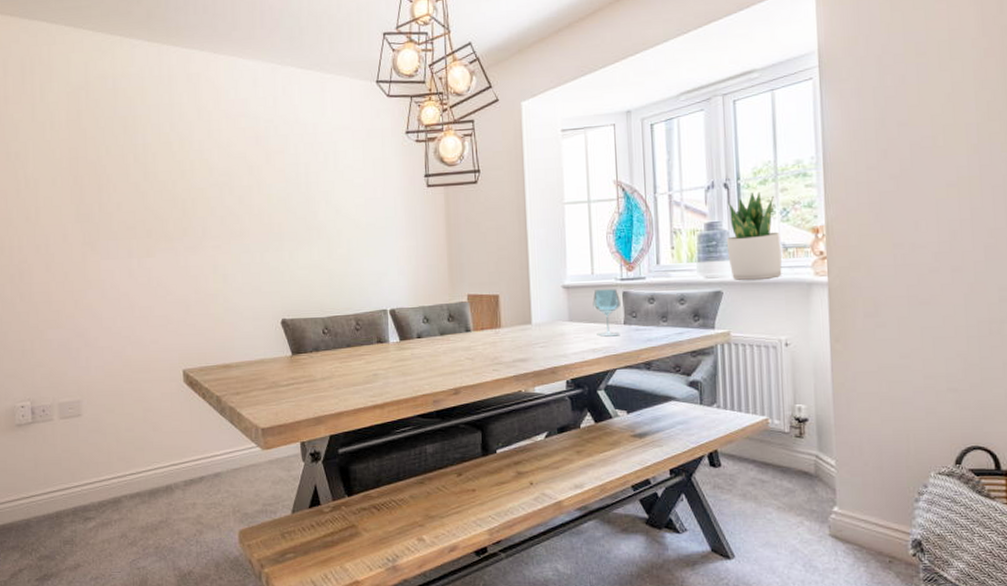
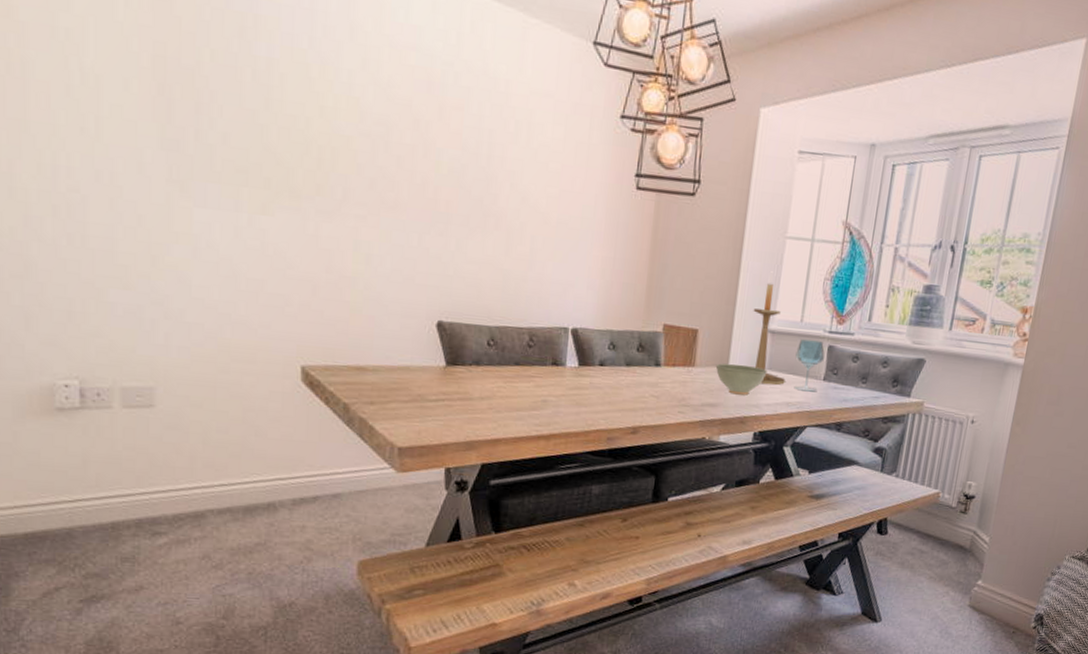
bowl: none [520,320,569,348] -> present [715,363,768,396]
candlestick: none [545,234,587,336] -> present [753,271,786,386]
planter: present [726,192,782,281] -> none [938,260,995,354]

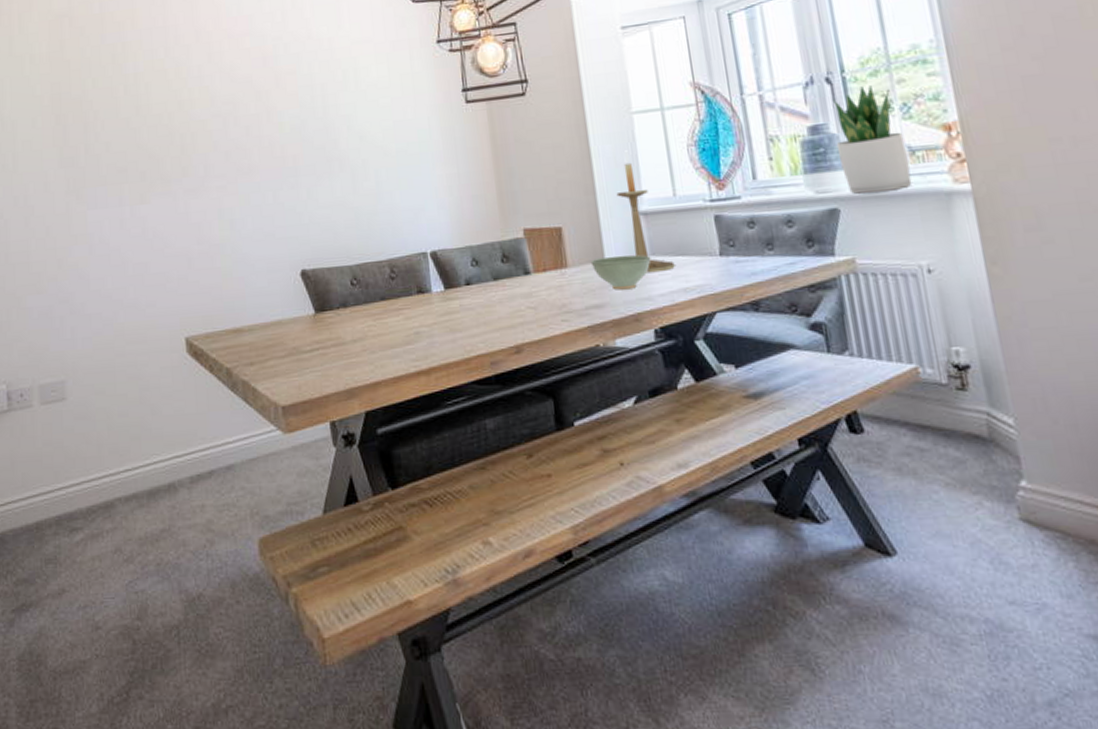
wine glass: present [794,339,825,392] -> none [677,213,717,273]
planter: none [938,260,995,354] -> present [833,86,912,194]

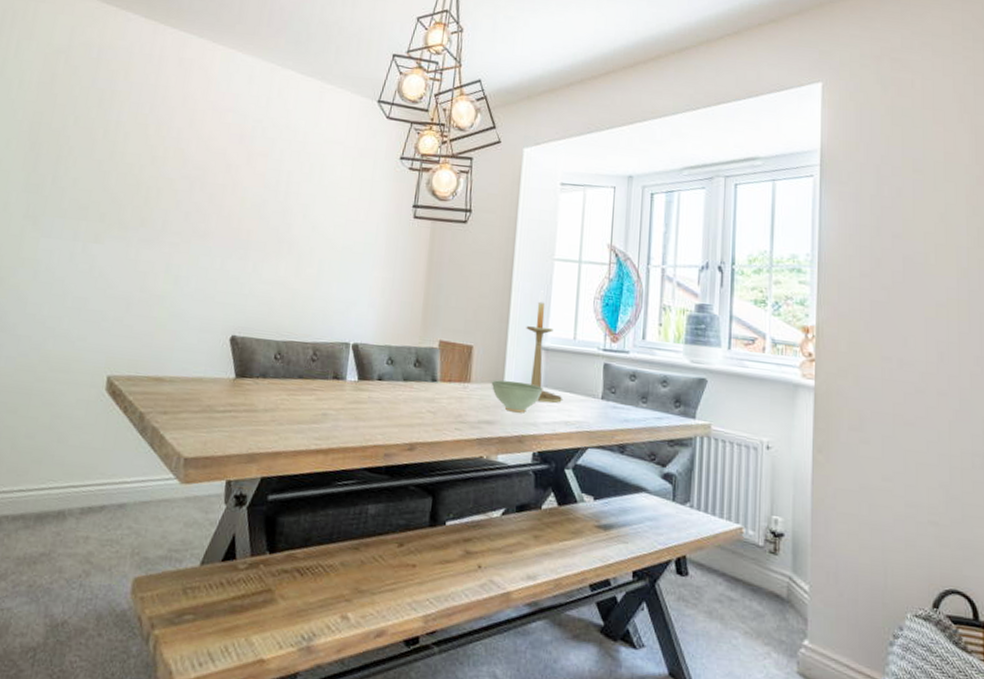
planter: present [833,86,912,194] -> none [715,280,770,374]

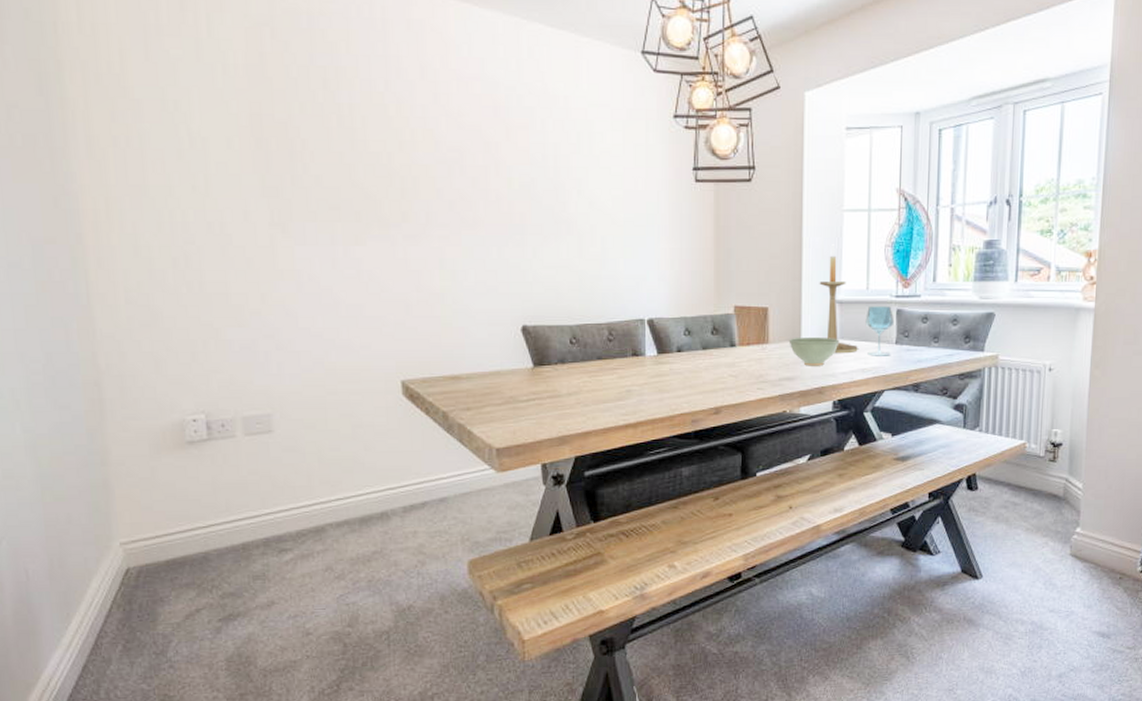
wine glass: none [571,357,601,411] -> present [865,306,895,356]

